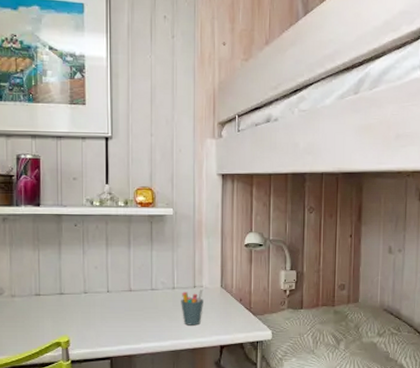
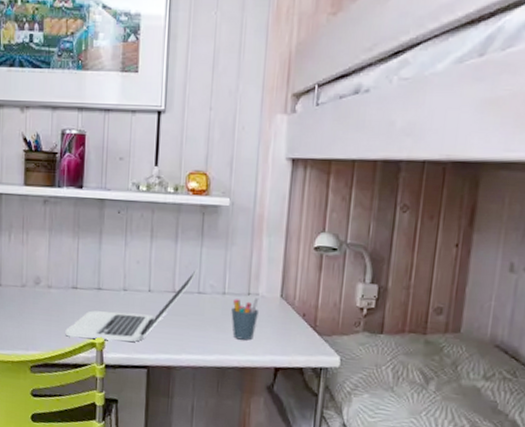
laptop: none [31,269,150,339] -> present [65,269,198,342]

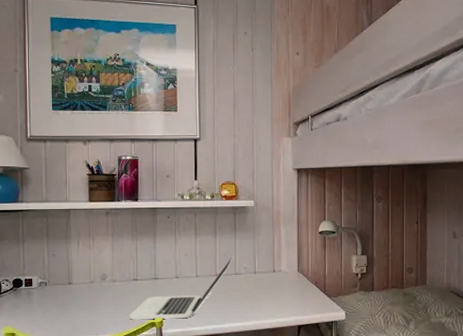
pen holder: present [231,297,259,340] -> none [262,273,282,307]

